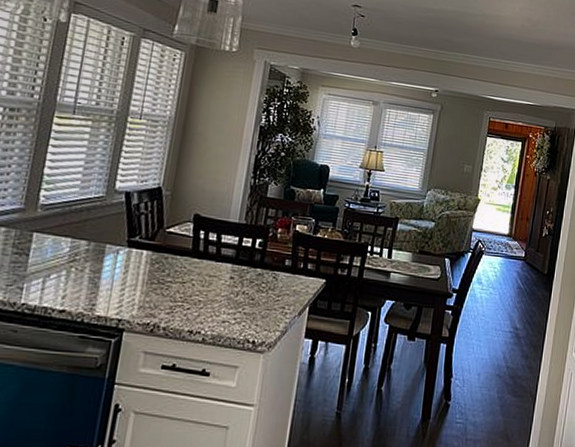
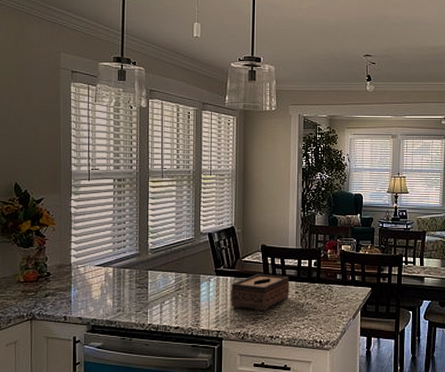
tissue box: none [141,250,225,299] -> present [230,274,290,312]

